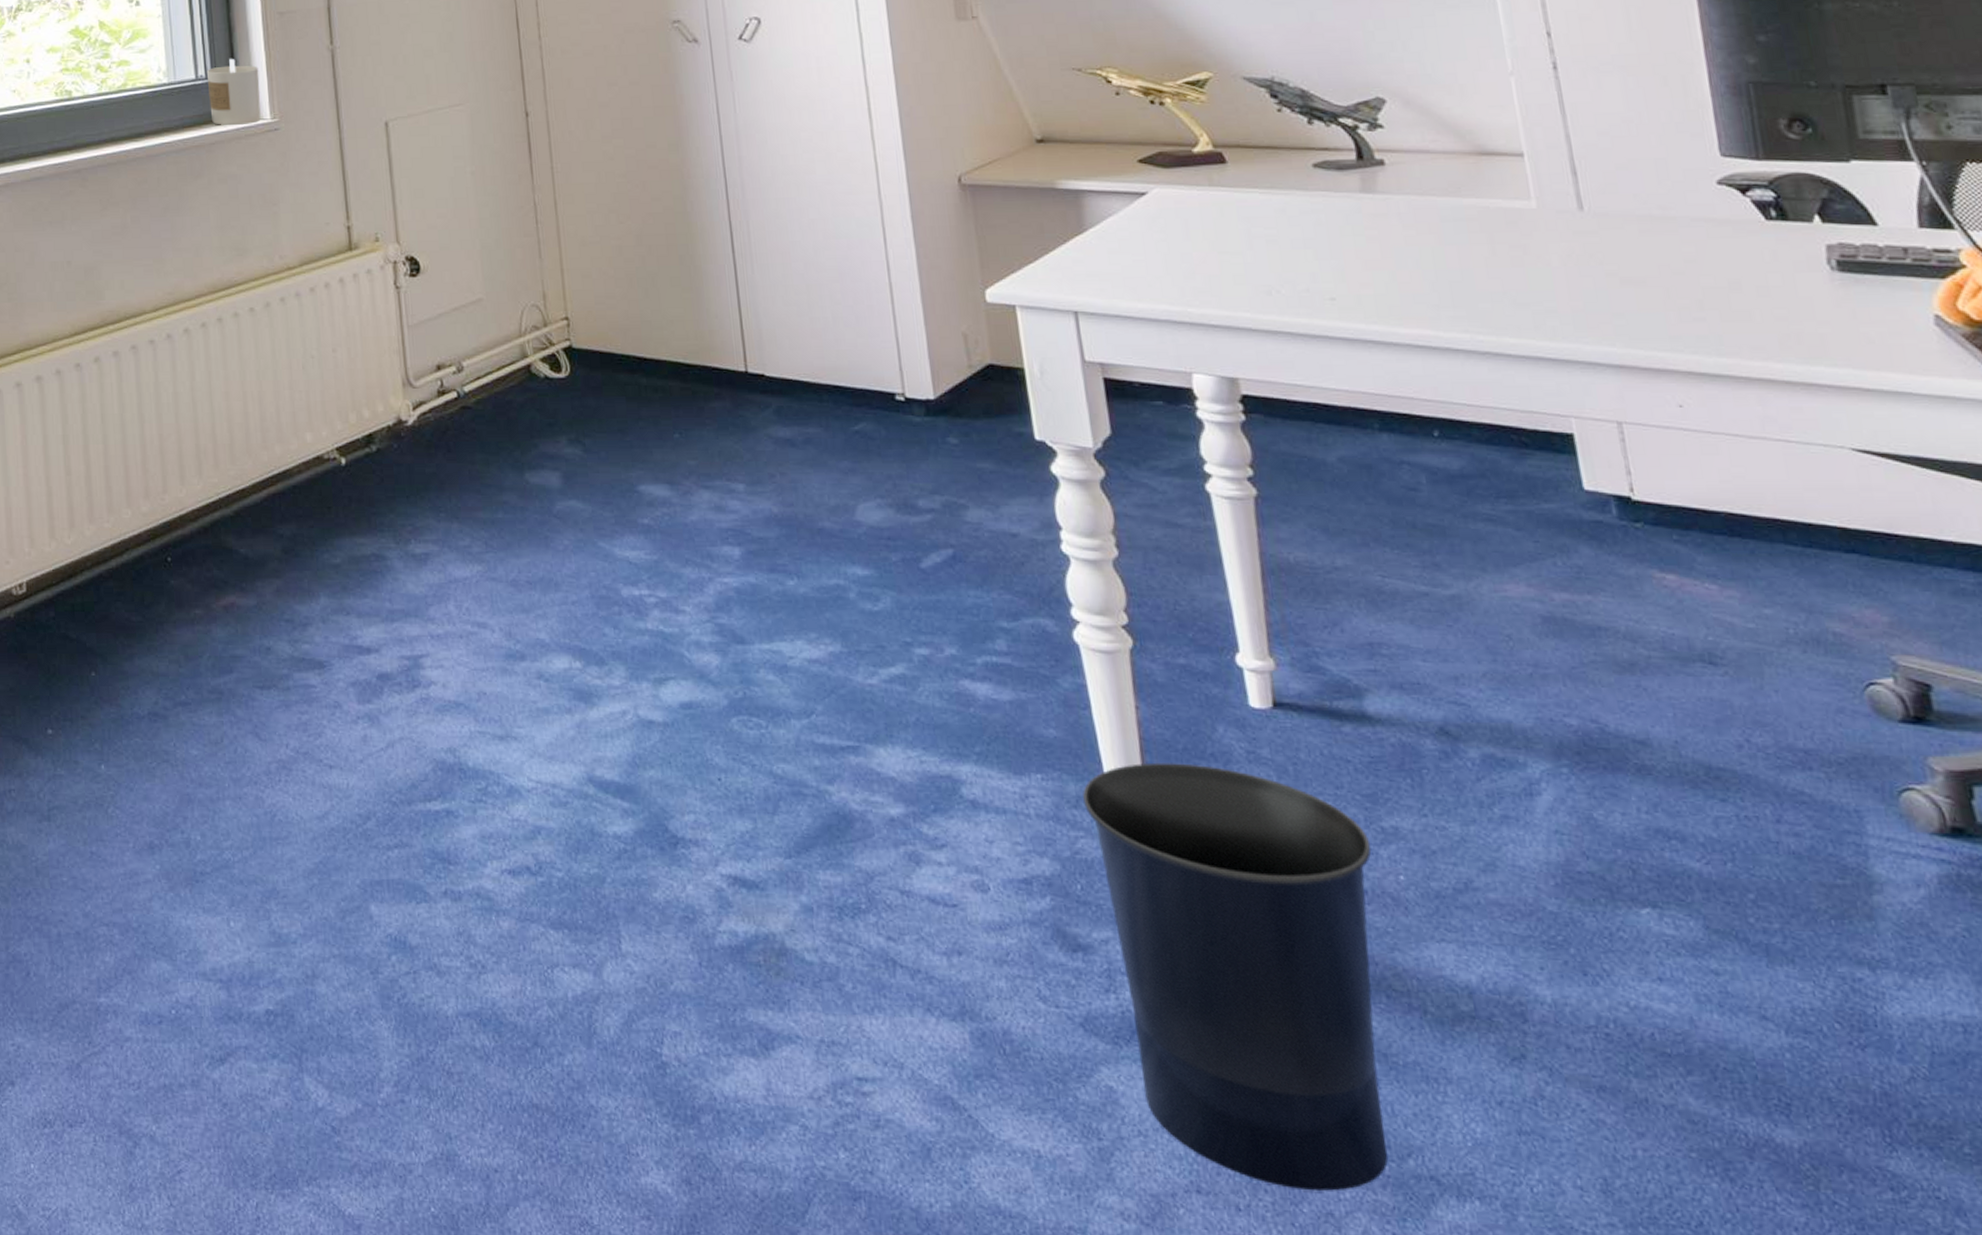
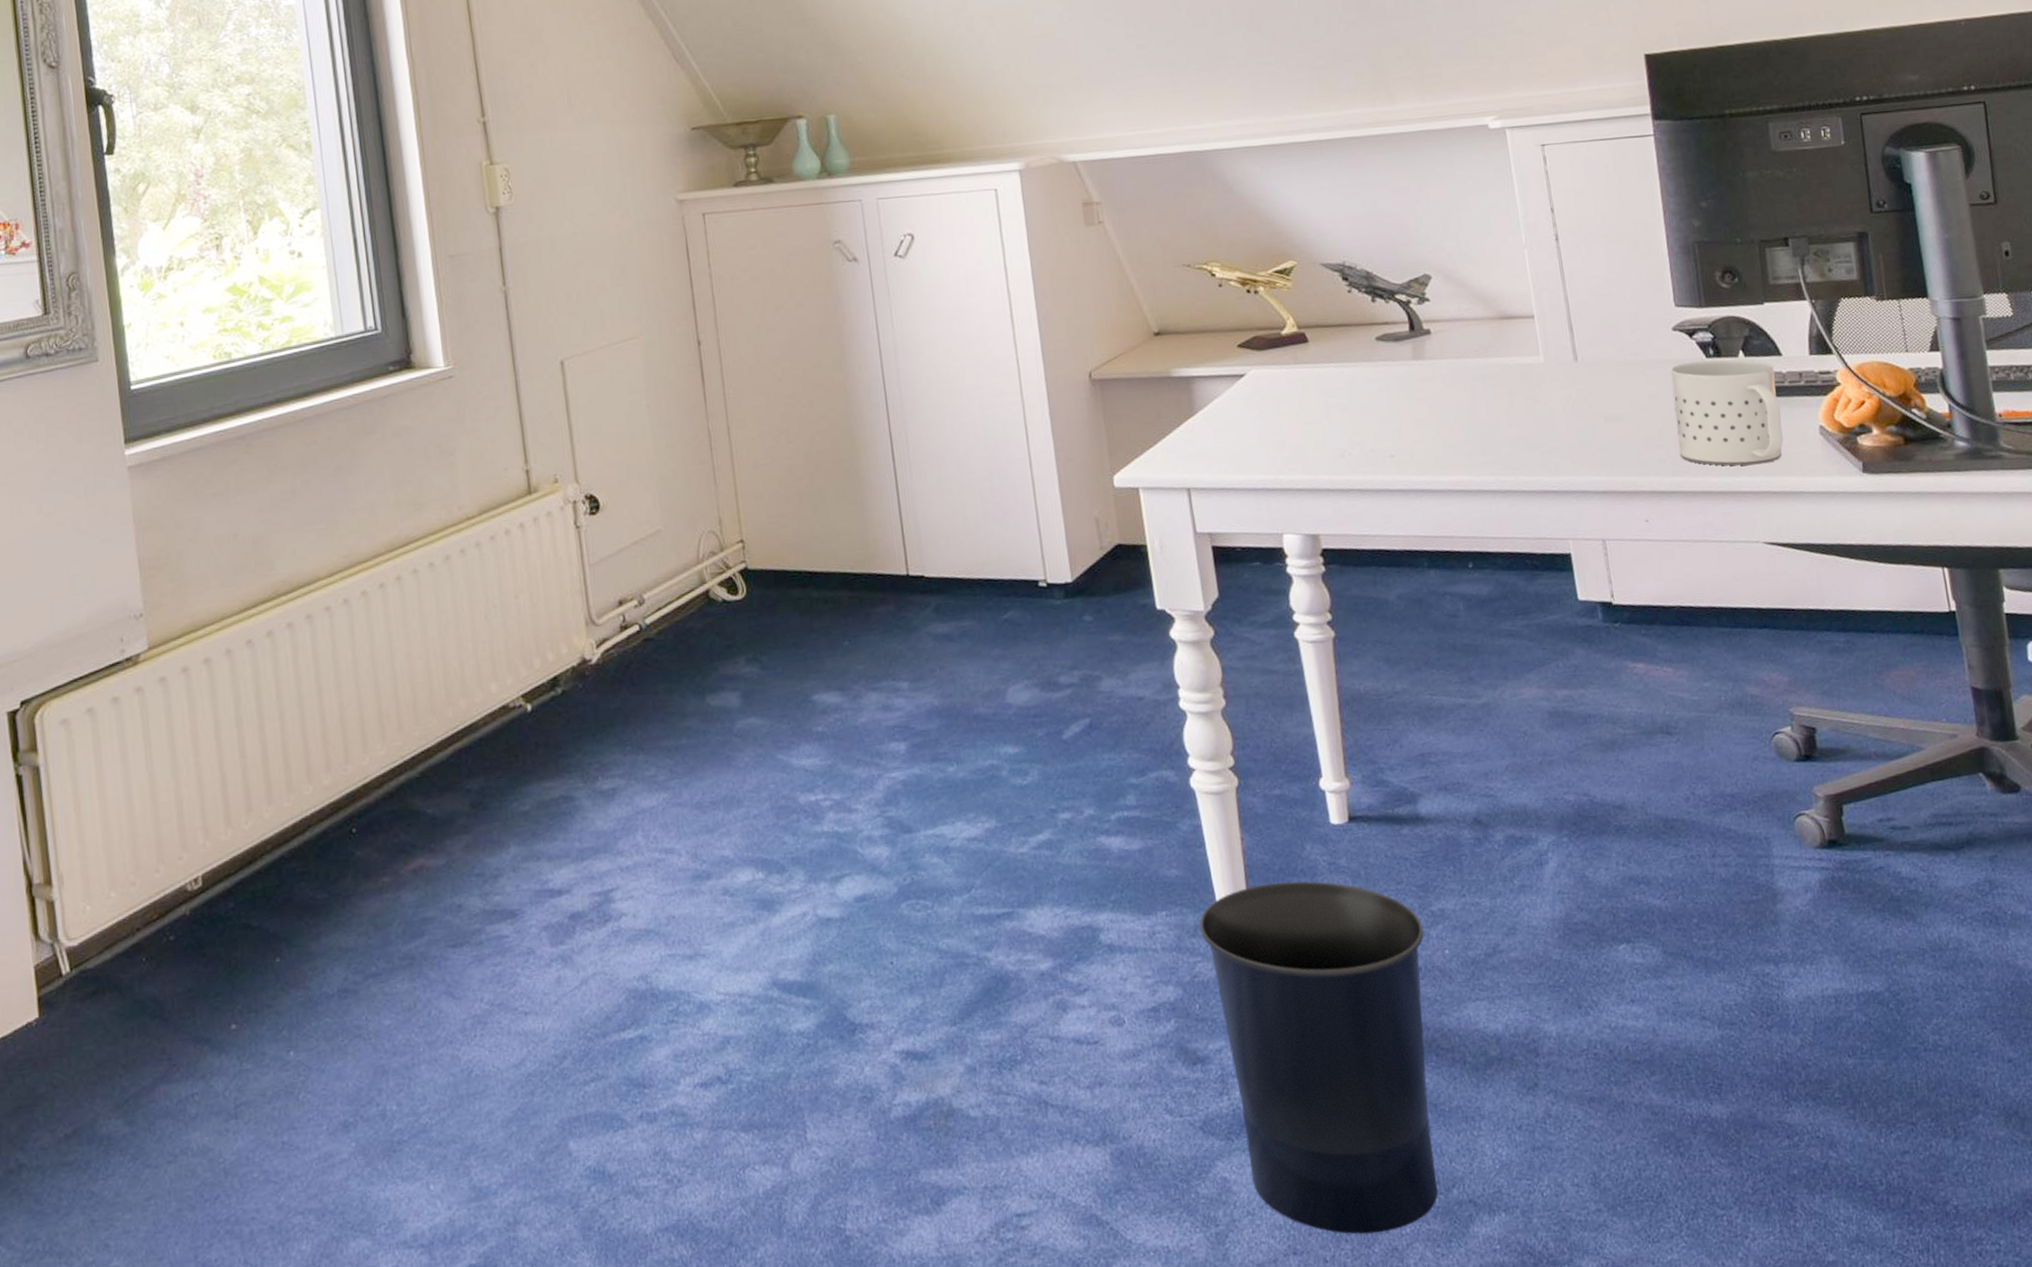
candle: present [206,58,261,126] -> none [375,306,434,377]
mug: none [1713,223,1880,354] -> present [1669,360,1784,466]

